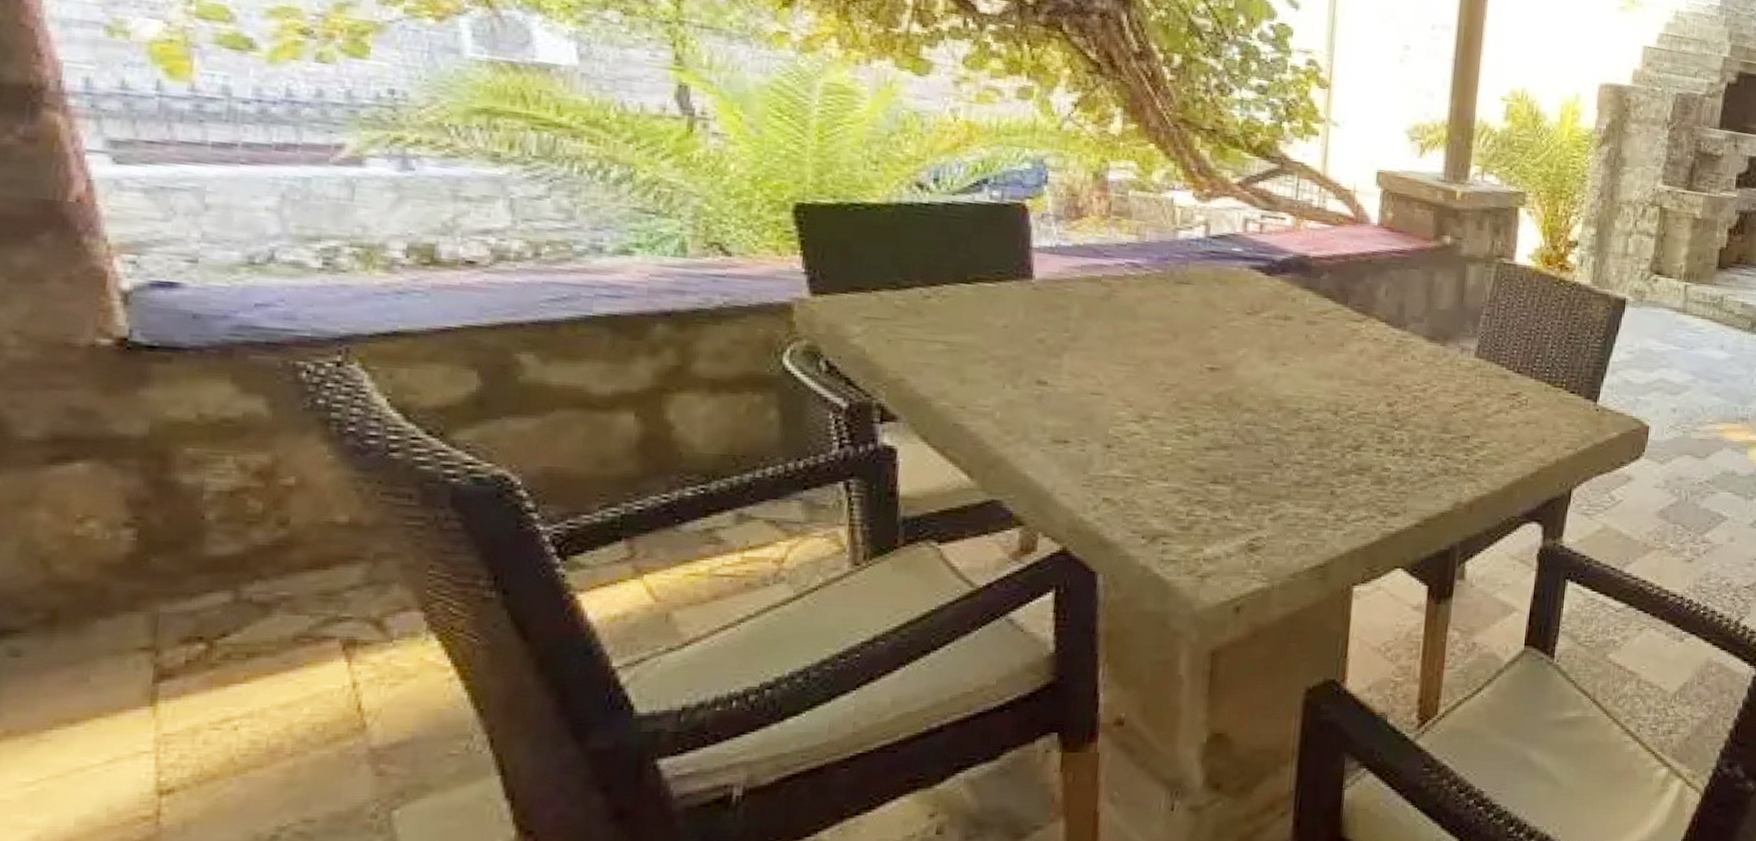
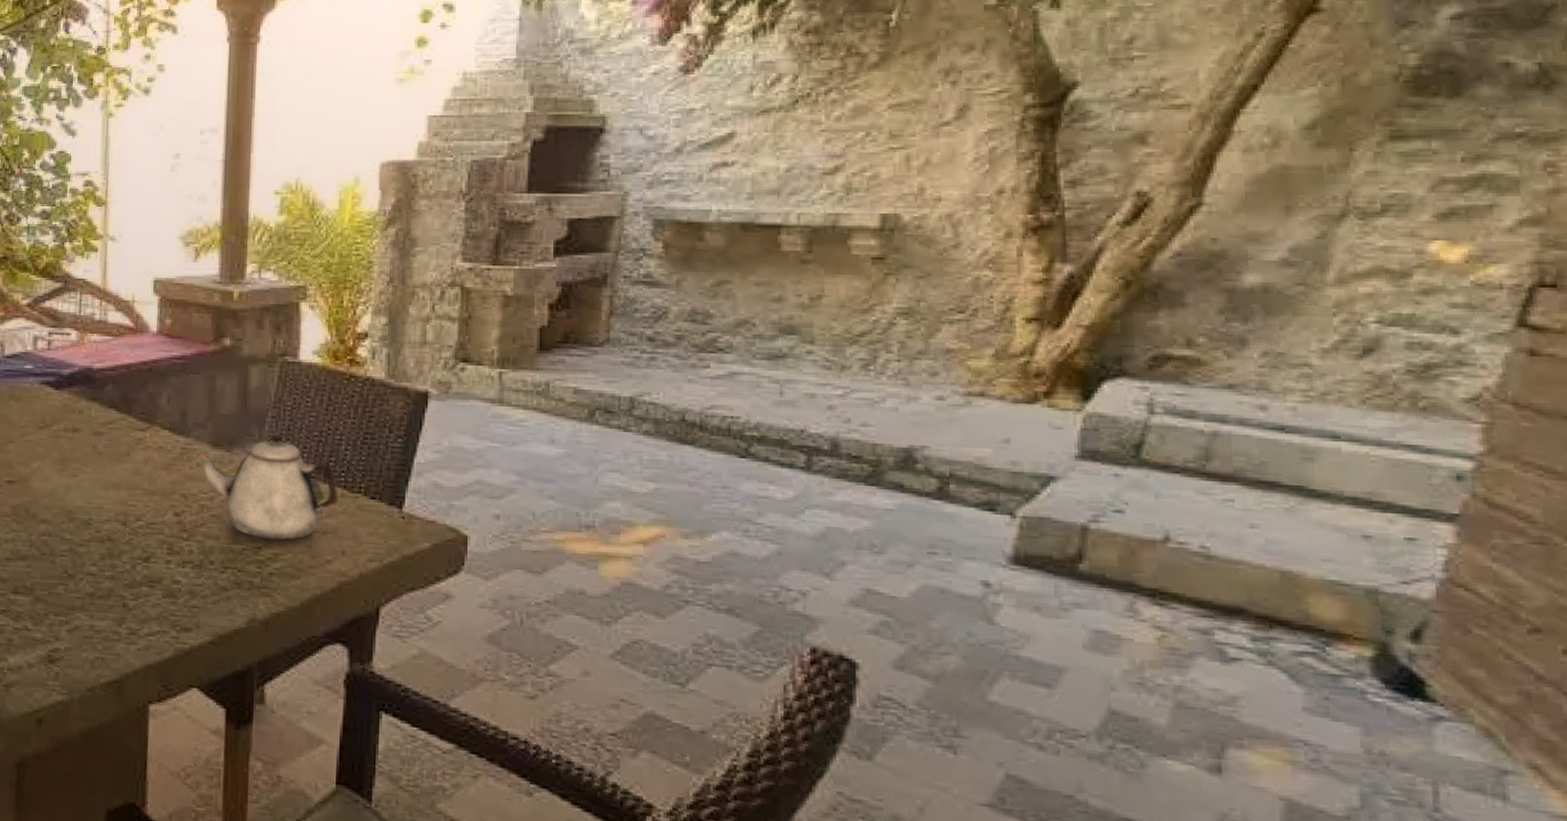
teapot: none [1412,332,1543,430] -> present [197,435,339,541]

